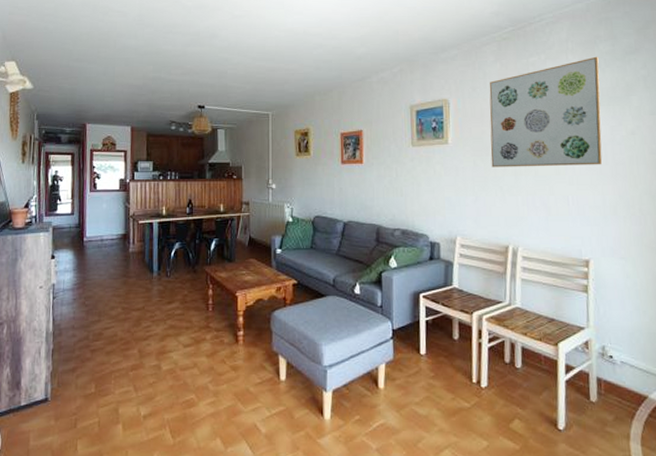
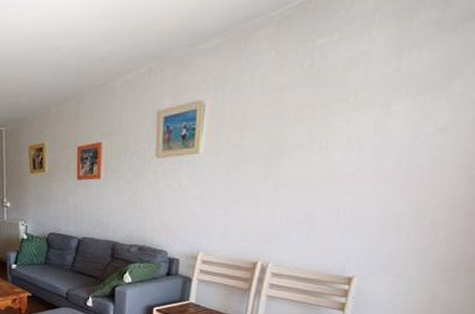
wall art: present [489,56,603,168] -> none [248,29,417,178]

